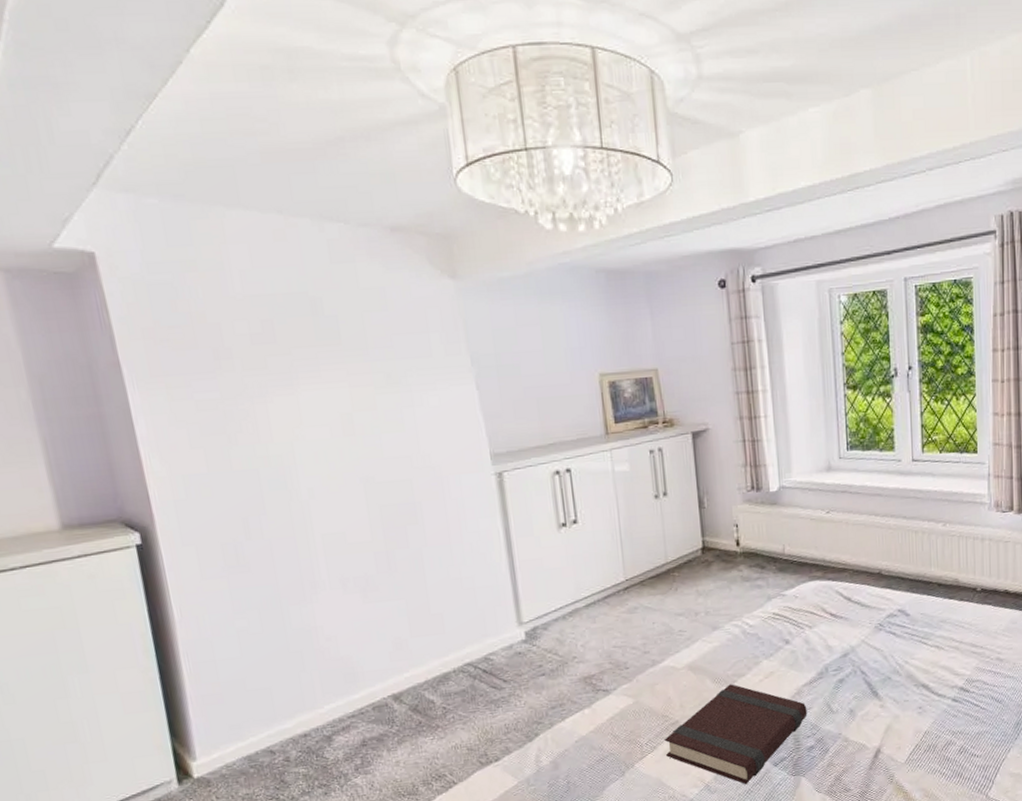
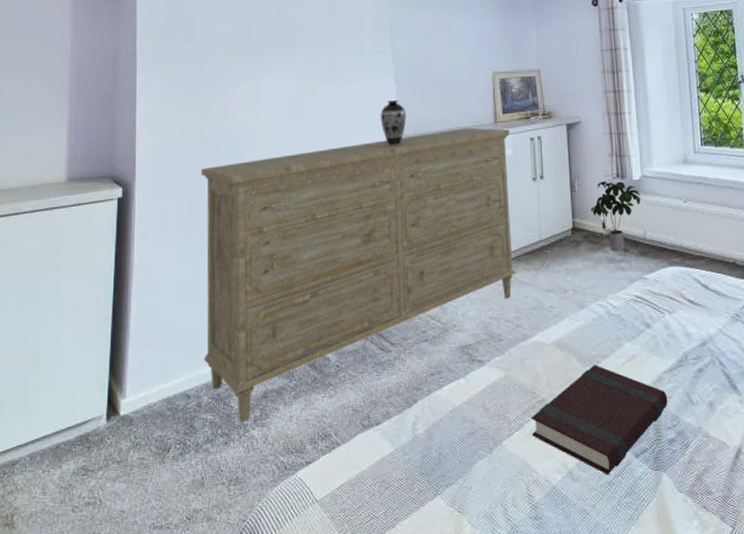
dresser: none [239,441,641,771] -> present [200,127,516,421]
decorative vase: none [462,411,497,467] -> present [380,99,407,146]
potted plant: none [722,494,778,569] -> present [591,181,640,251]

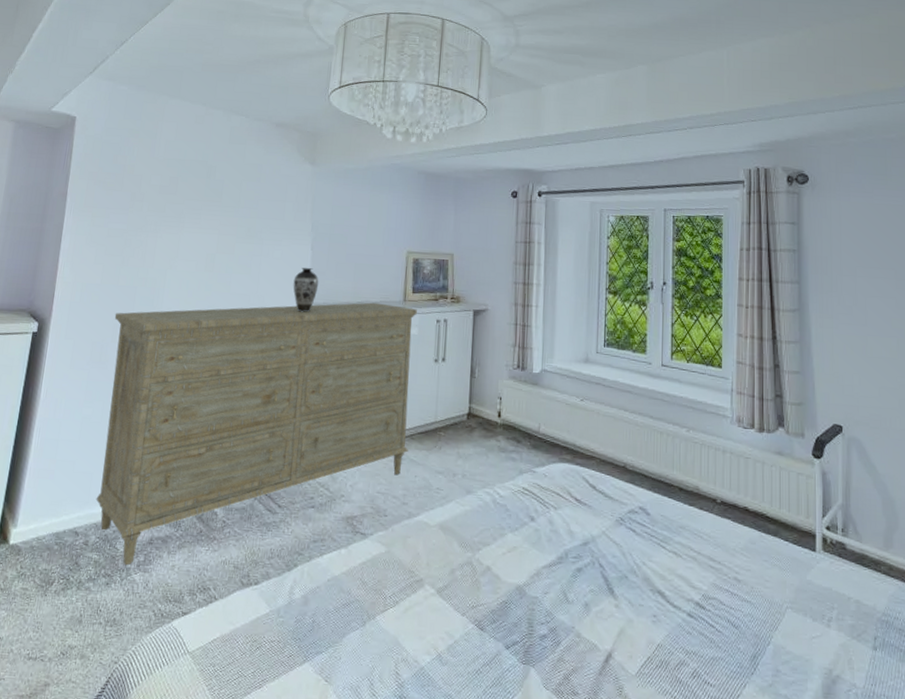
book: present [531,365,668,474] -> none [405,551,544,662]
potted plant: present [591,181,640,251] -> none [488,370,538,442]

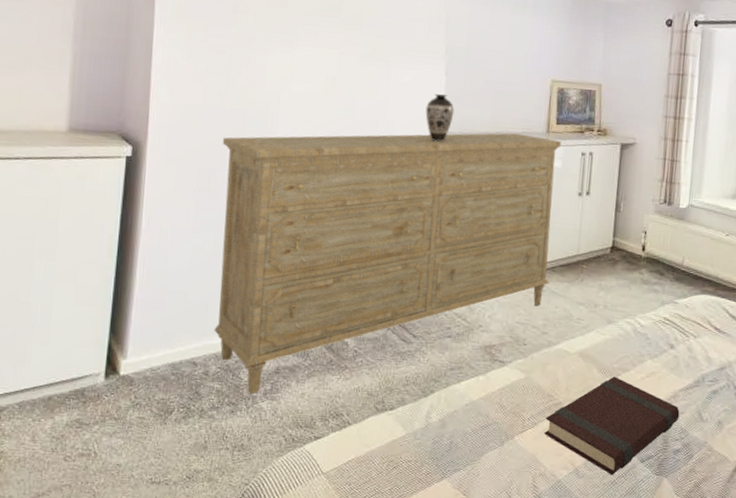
book: none [405,551,544,662] -> present [544,376,680,475]

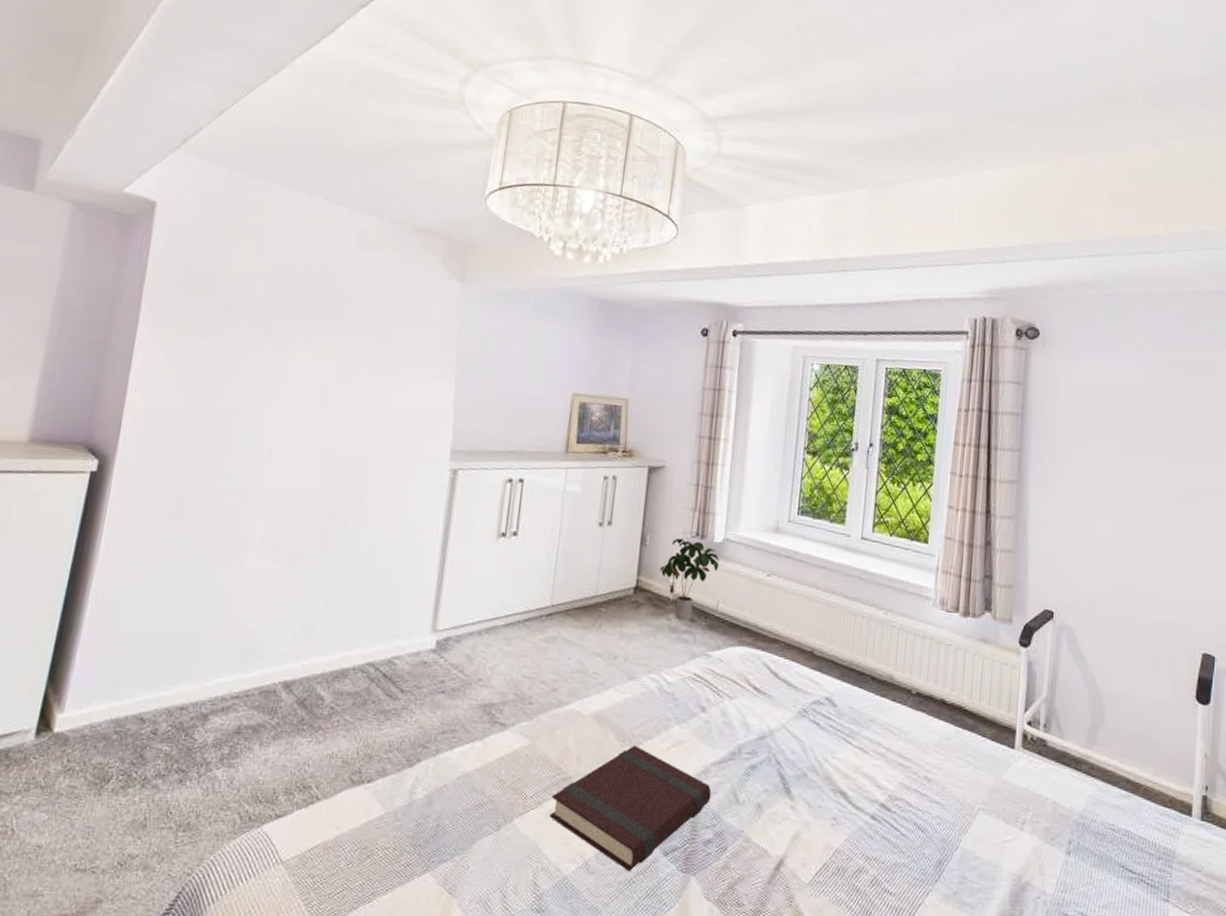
dresser: present [214,133,561,393] -> none [169,451,581,758]
decorative vase: present [425,93,455,142] -> none [430,406,463,461]
potted plant: none [633,205,684,274] -> present [660,538,719,621]

